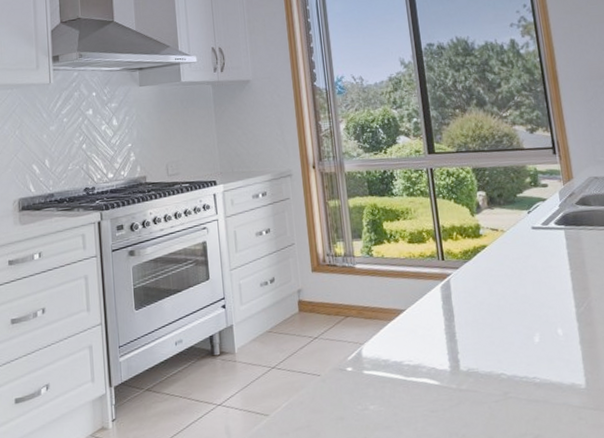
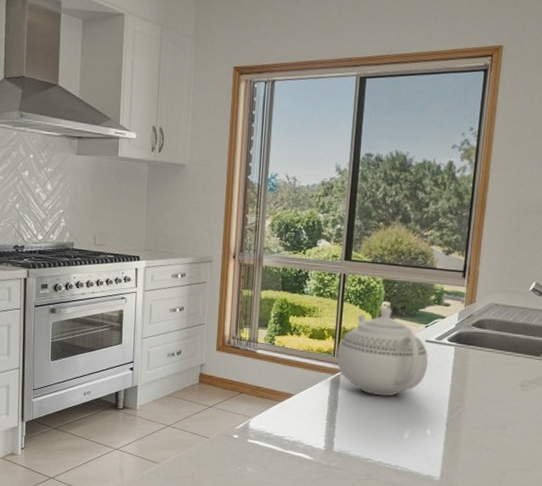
teapot: none [440,197,541,298] -> present [337,307,429,396]

